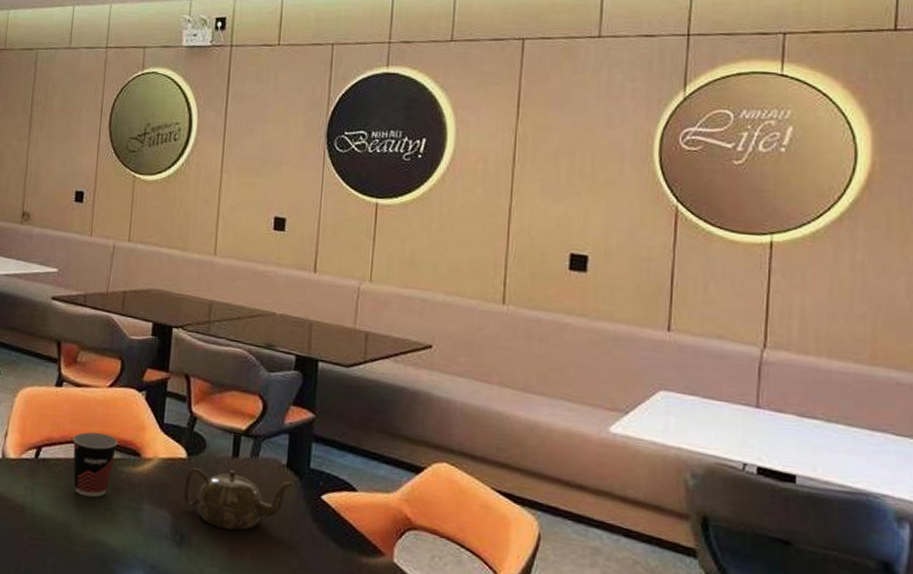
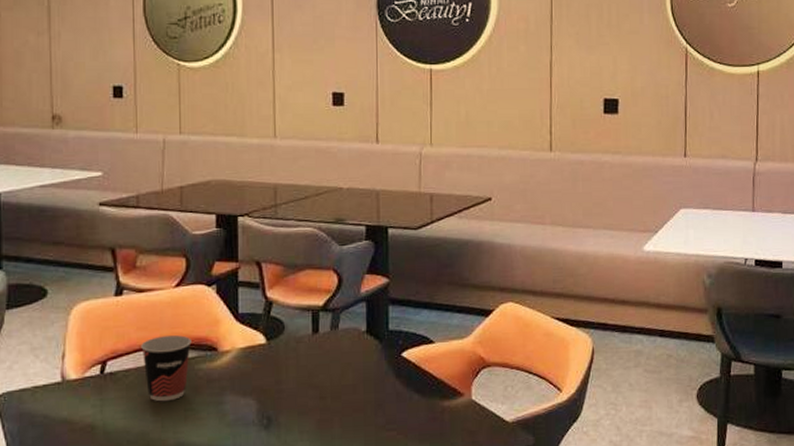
teapot: present [183,467,294,531] -> none [266,346,375,403]

